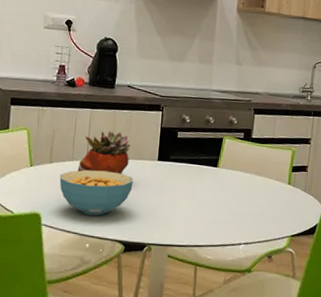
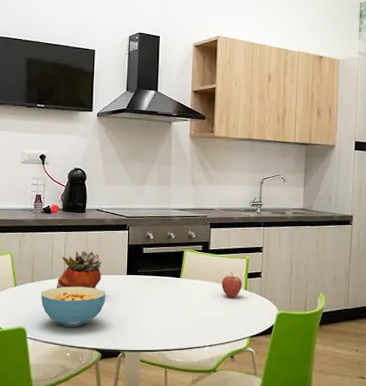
fruit: none [263,164,287,193] -> present [222,272,243,298]

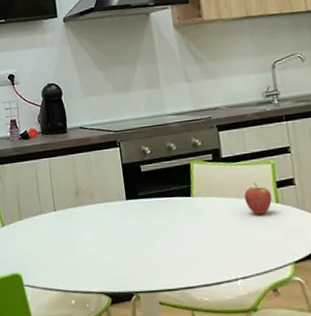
cereal bowl: present [41,286,106,327] -> none [31,219,107,269]
succulent planter: present [56,250,102,289] -> none [47,176,97,224]

